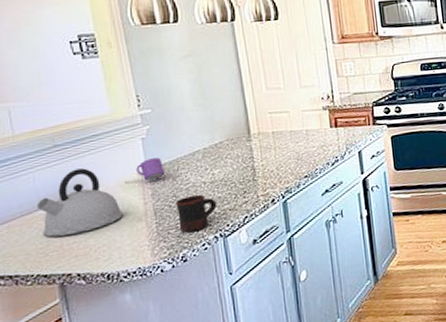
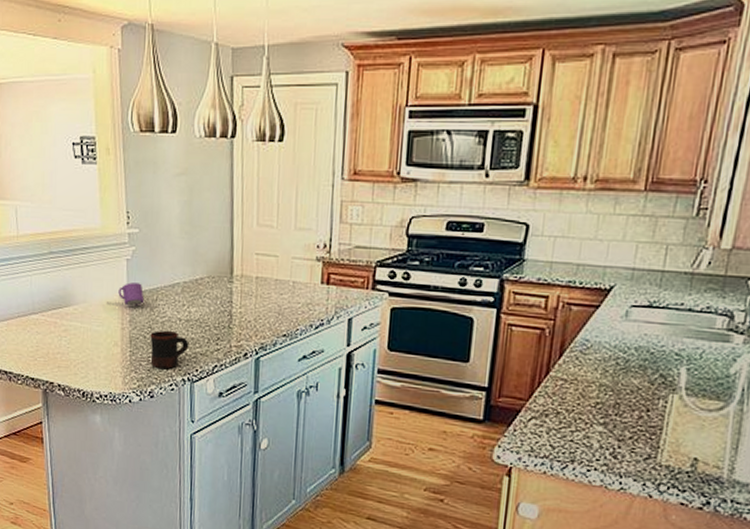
kettle: present [36,168,123,237] -> none [31,280,102,345]

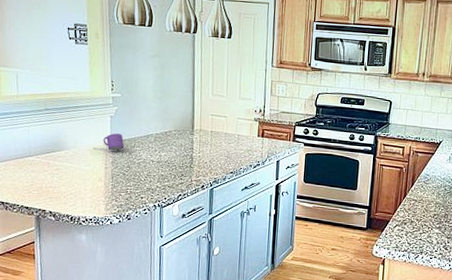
mug: present [150,330,189,369] -> none [128,169,160,198]

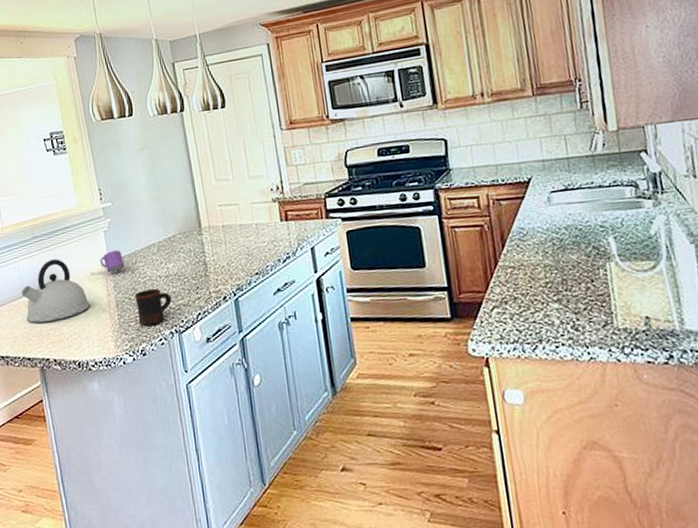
kettle: none [27,130,89,181] -> present [21,259,90,323]
mug: none [128,169,160,198] -> present [134,288,172,326]

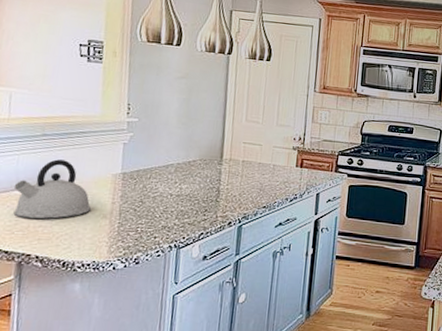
mug: present [91,250,125,276] -> none [99,163,138,185]
mug: present [134,288,172,326] -> none [138,203,178,237]

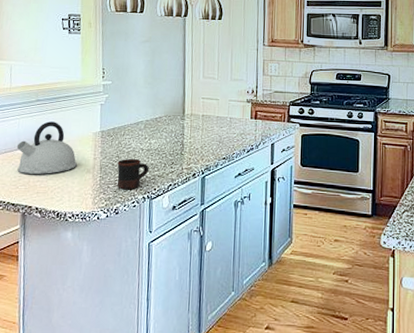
mug: none [138,203,178,237] -> present [117,158,149,189]

